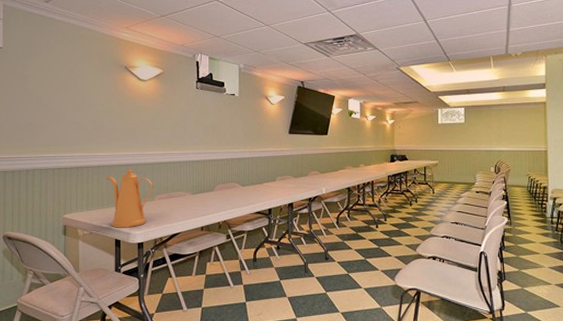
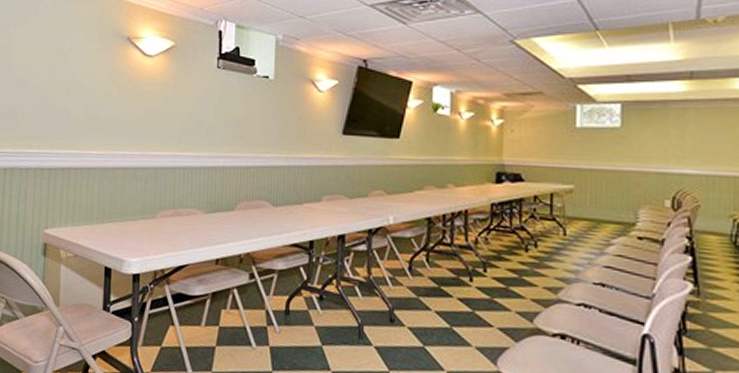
coffee pot: present [106,169,153,228] -> none [97,174,156,253]

